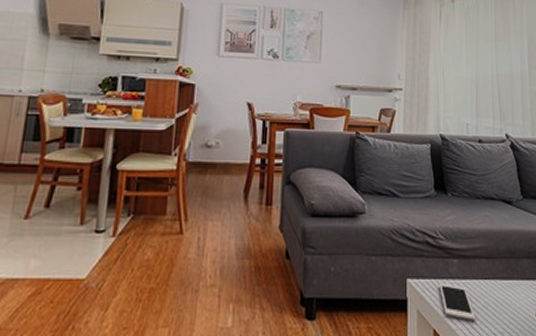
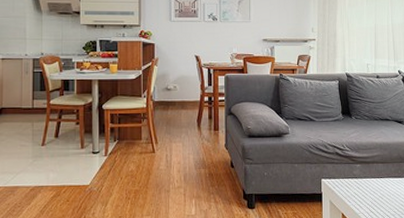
cell phone: present [440,282,475,321] -> none [346,181,373,207]

